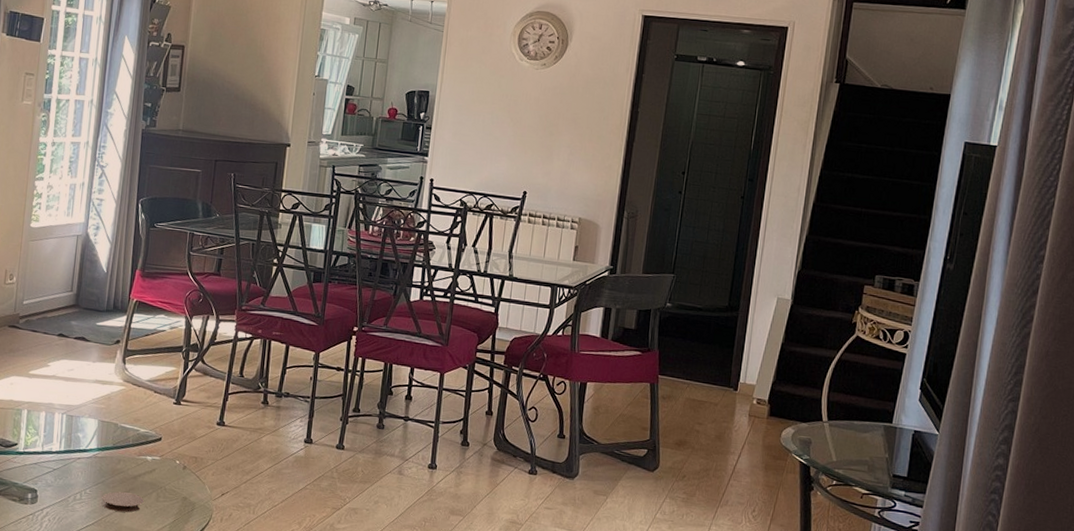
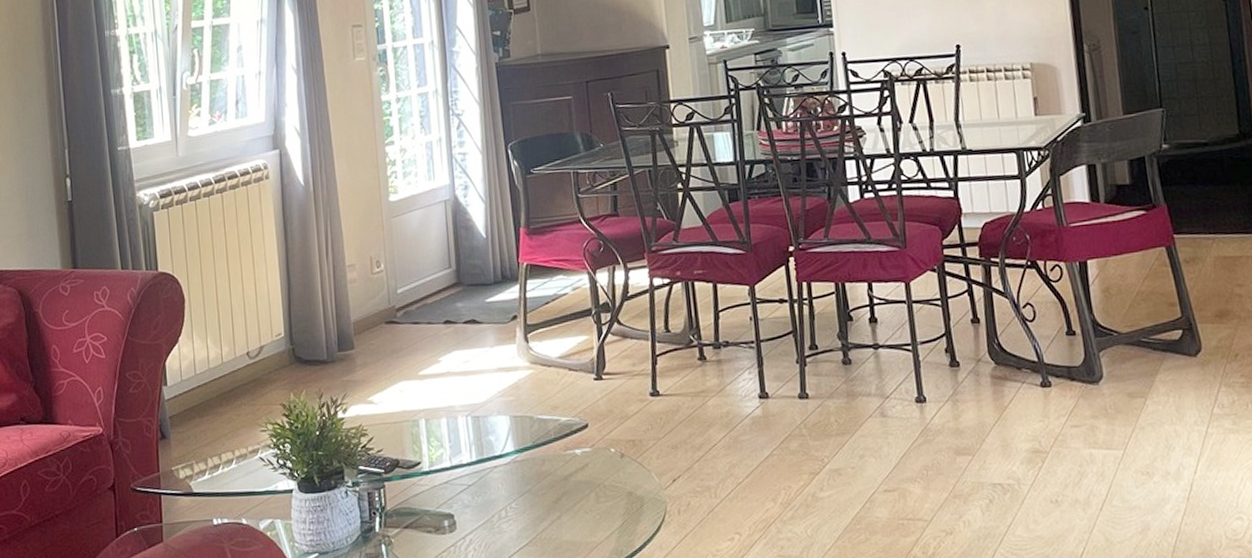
coaster: present [101,491,144,513] -> none [531,498,582,524]

